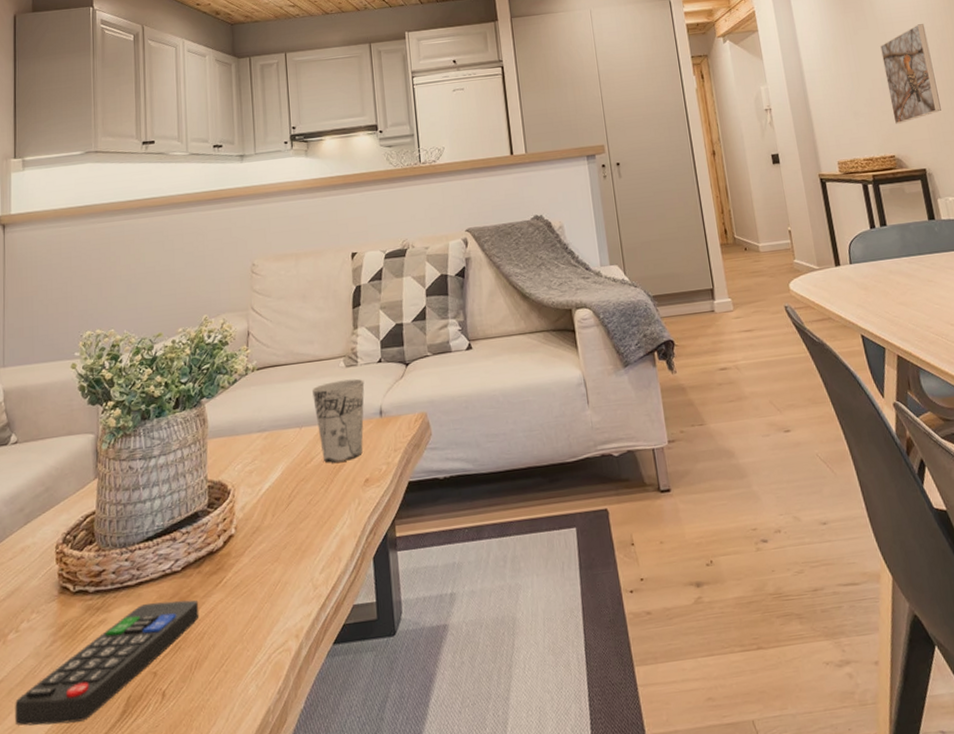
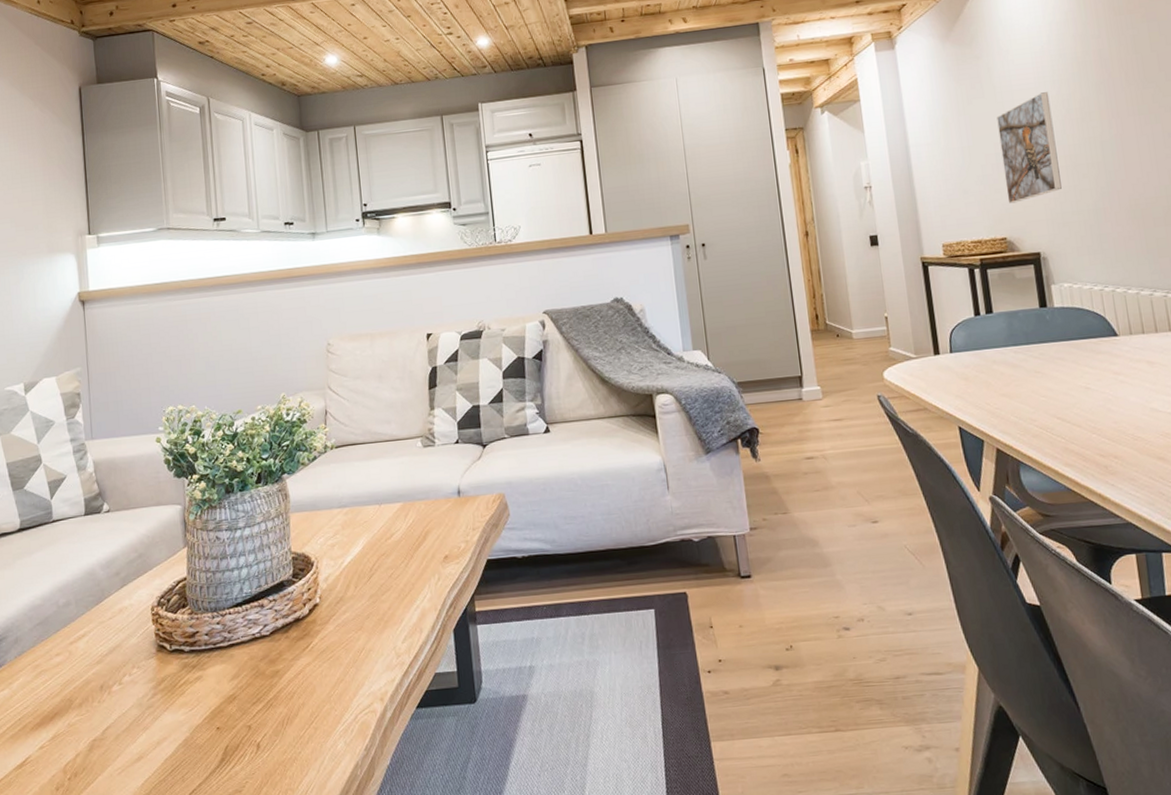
remote control: present [15,599,199,726] -> none [122,662,289,768]
cup: present [312,378,365,463] -> none [391,459,442,540]

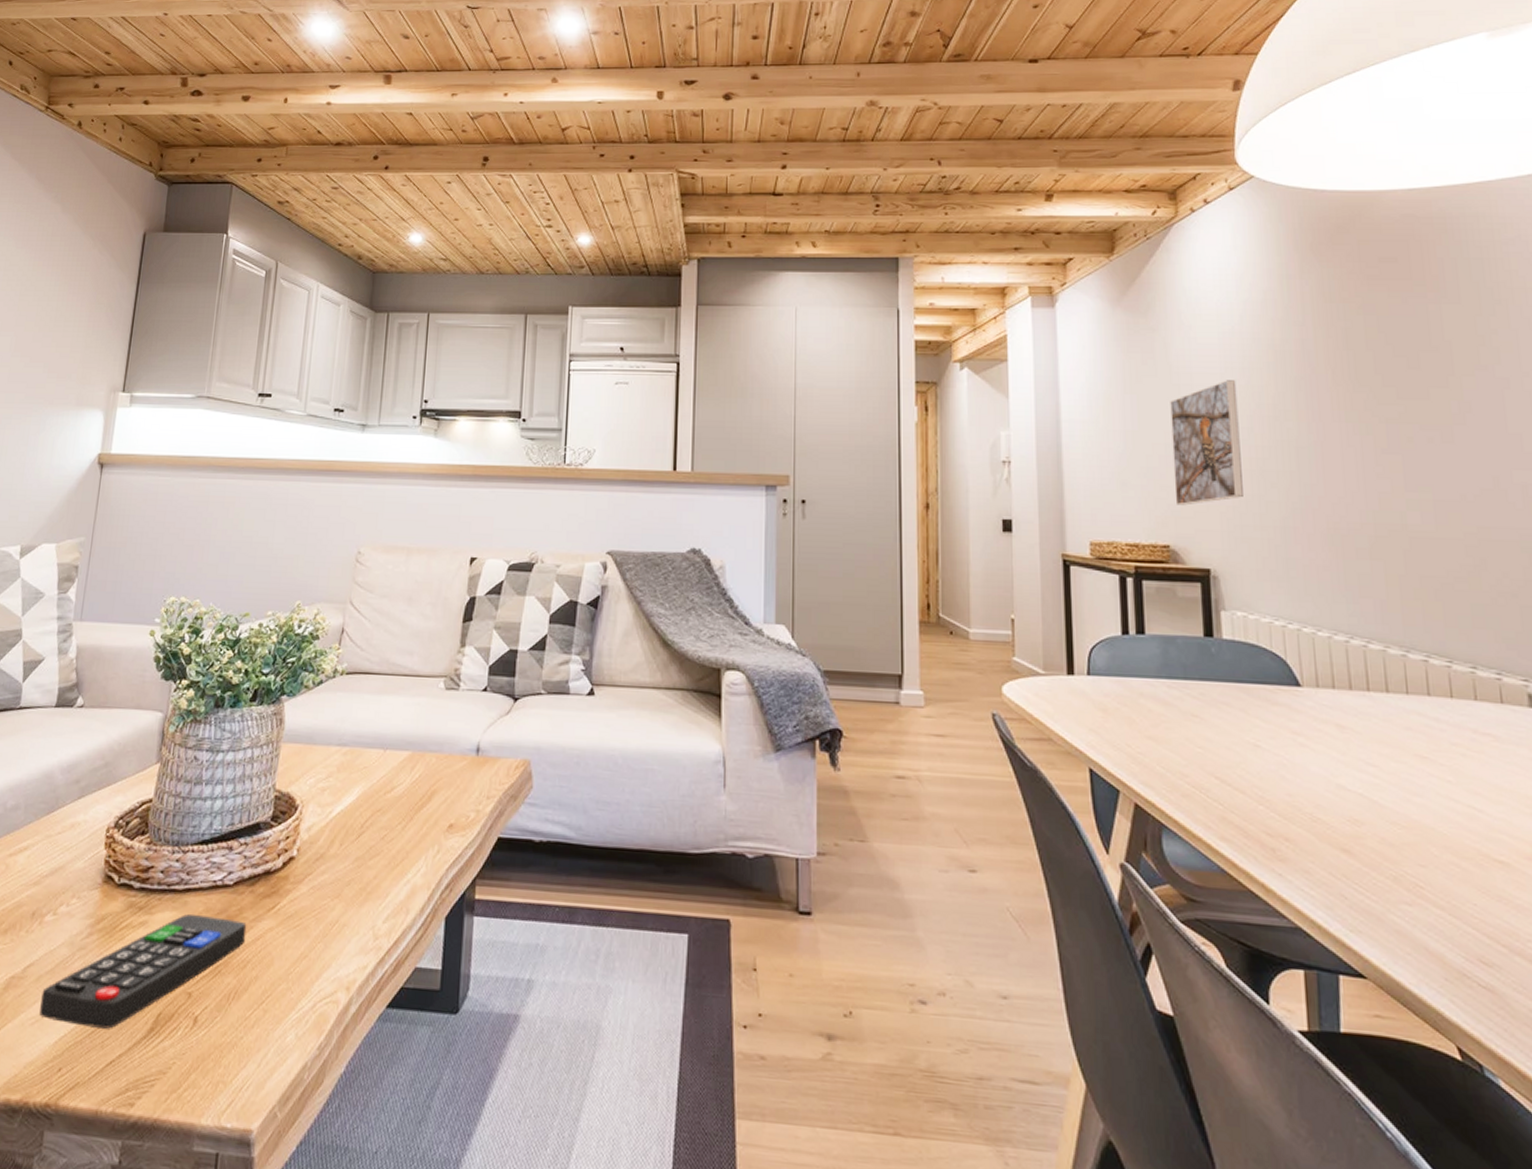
remote control: none [122,662,289,768] -> present [39,914,247,1029]

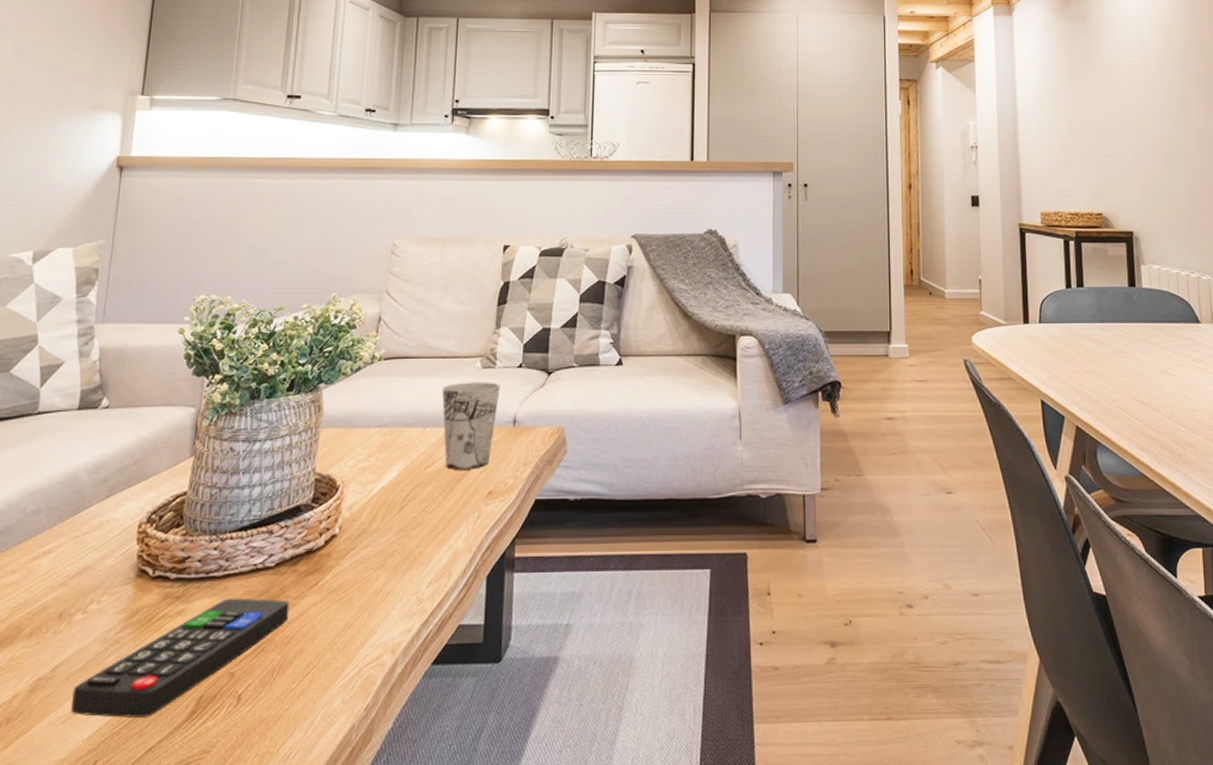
cup: none [403,703,464,799] -> present [442,382,501,470]
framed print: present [1170,380,1243,506] -> none [1102,76,1158,180]

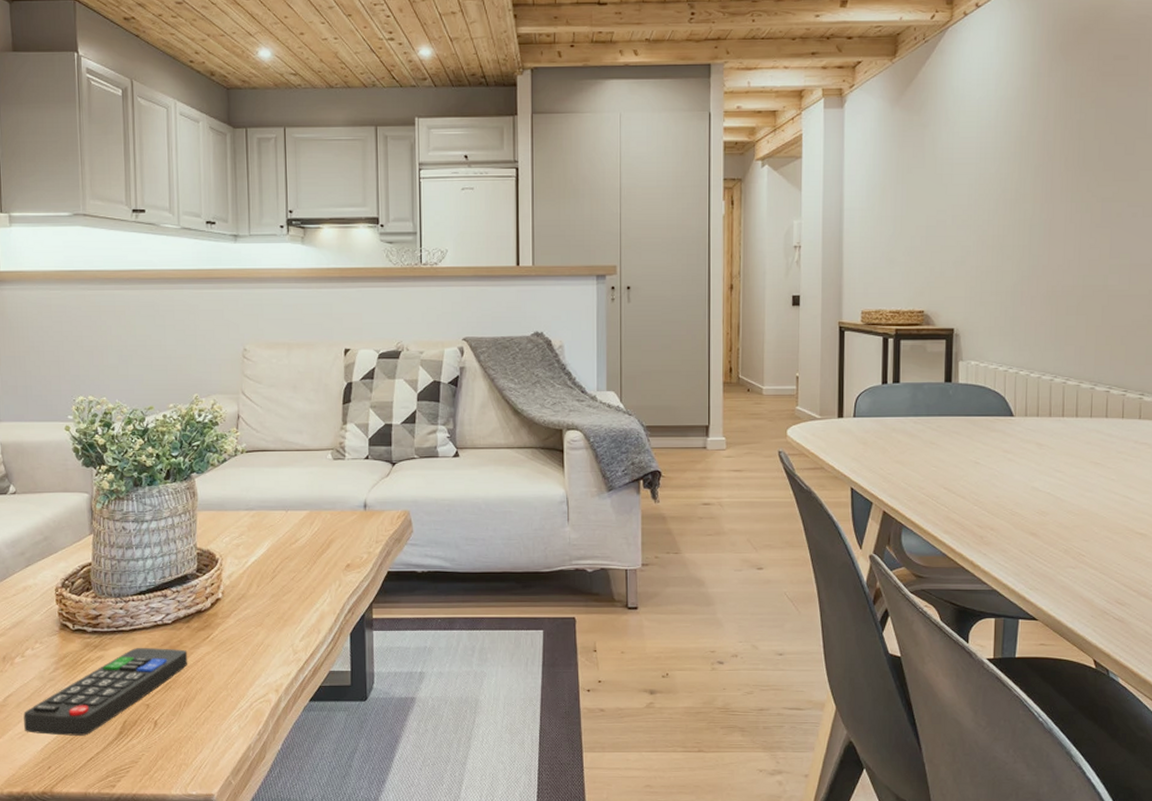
cup: present [442,382,501,470] -> none [300,471,351,546]

